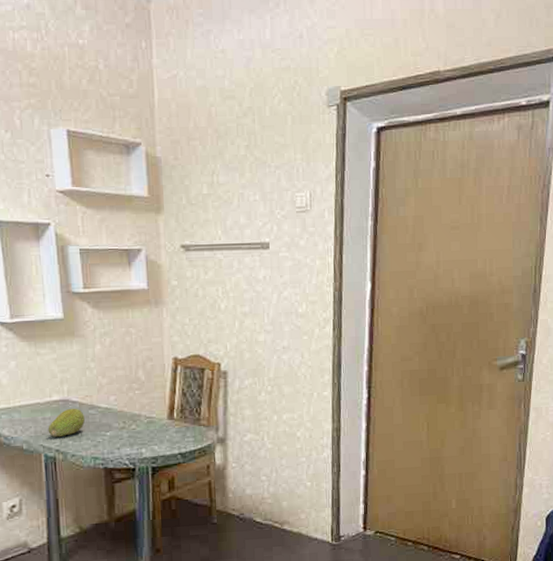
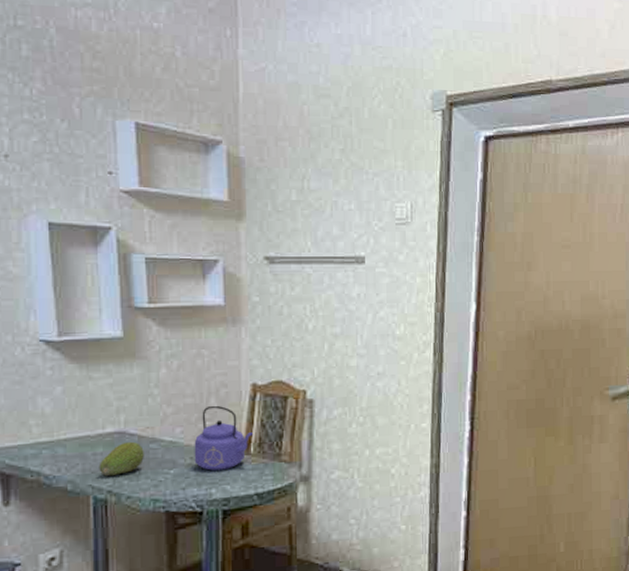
kettle: none [126,376,176,433] -> present [194,405,254,471]

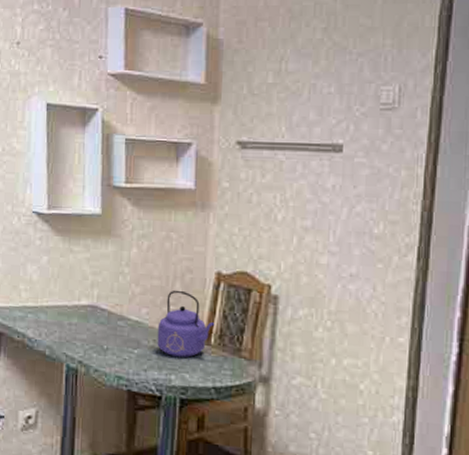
fruit: present [99,441,144,476] -> none [72,316,112,347]

